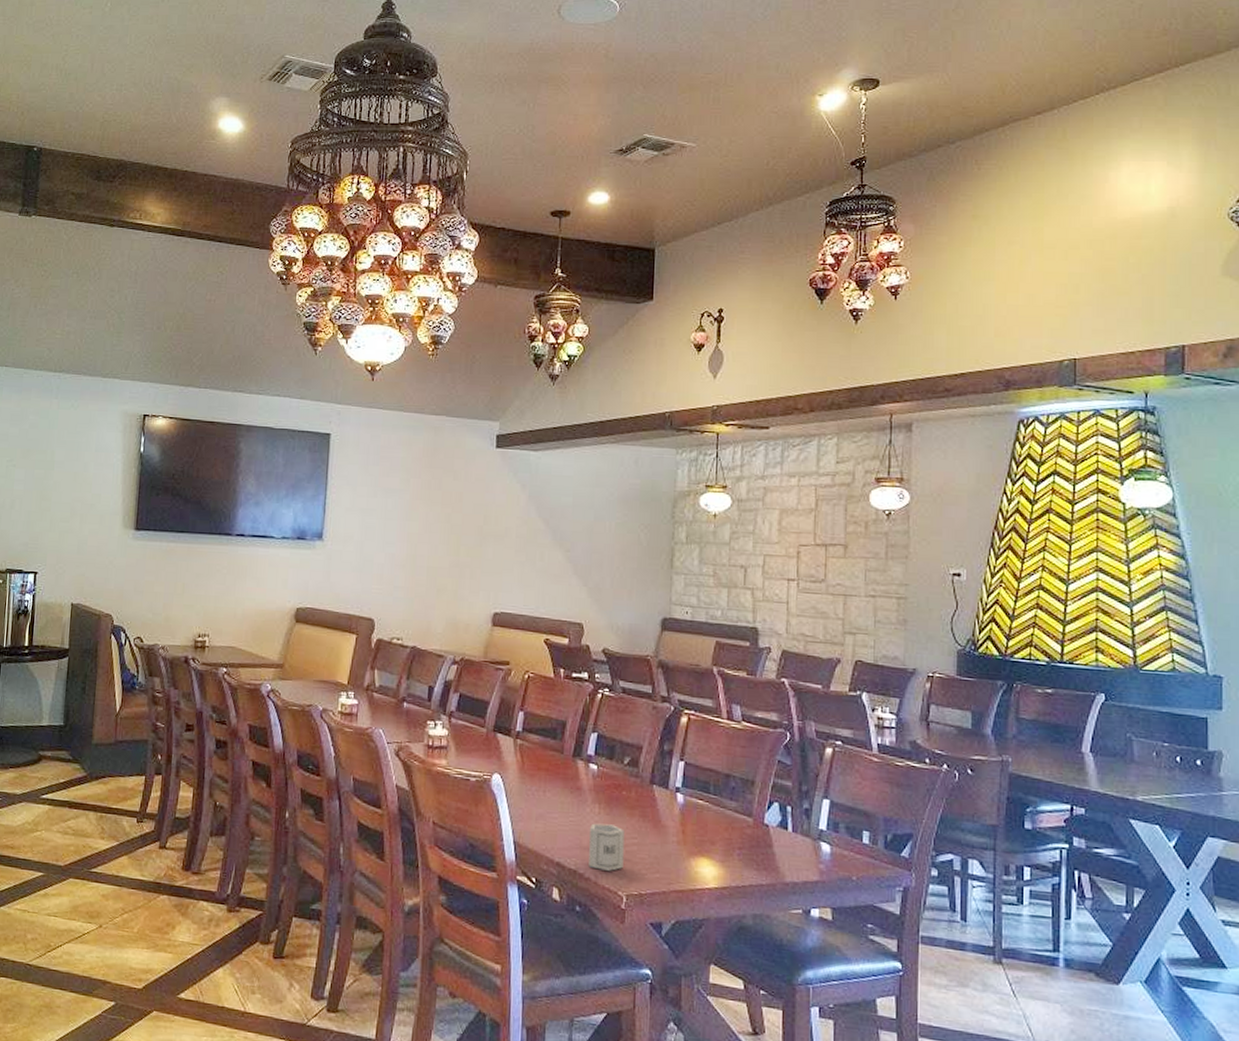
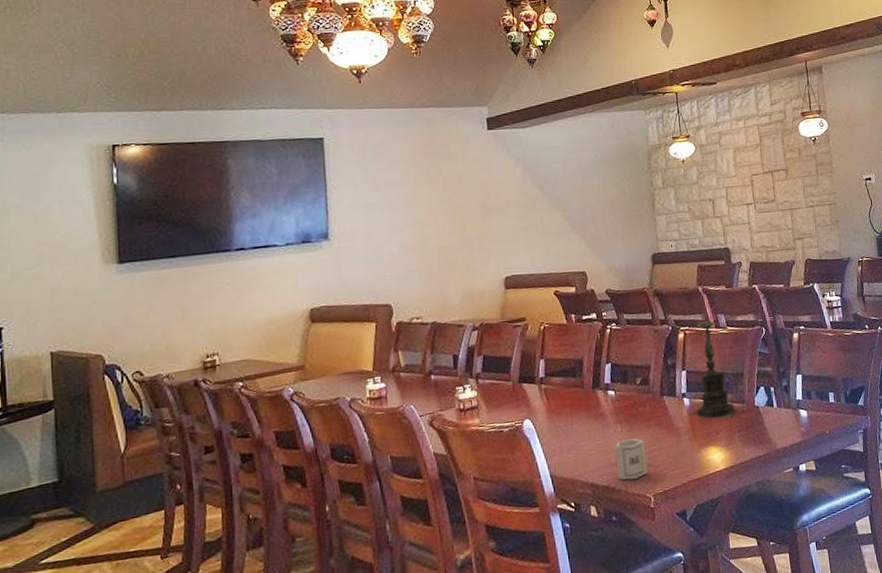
candle holder: none [682,693,752,831] -> present [690,308,746,420]

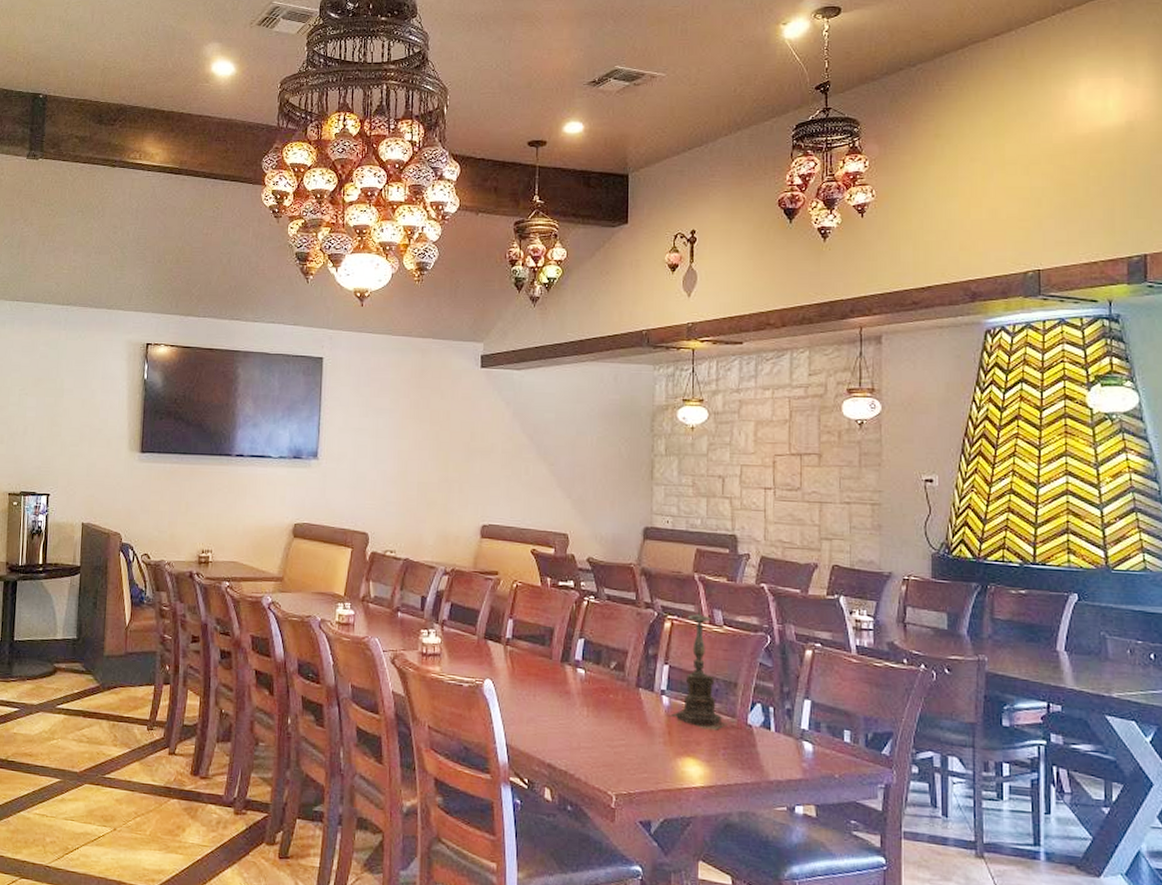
cup: present [615,438,648,480] -> none [579,725,613,772]

